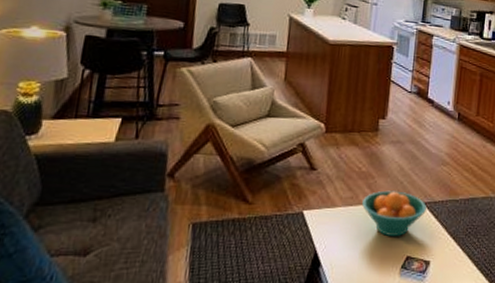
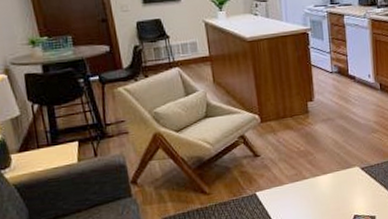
fruit bowl: present [362,190,427,237] -> none [306,162,365,202]

